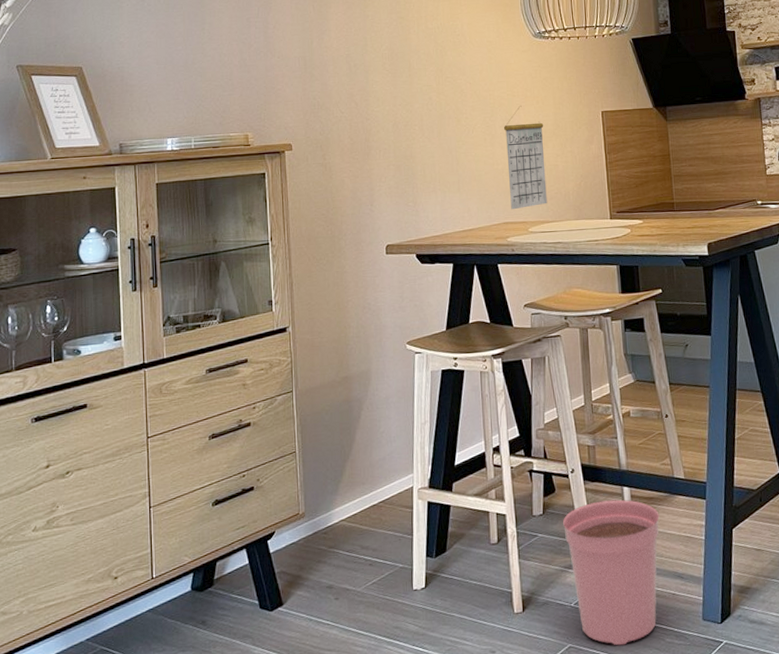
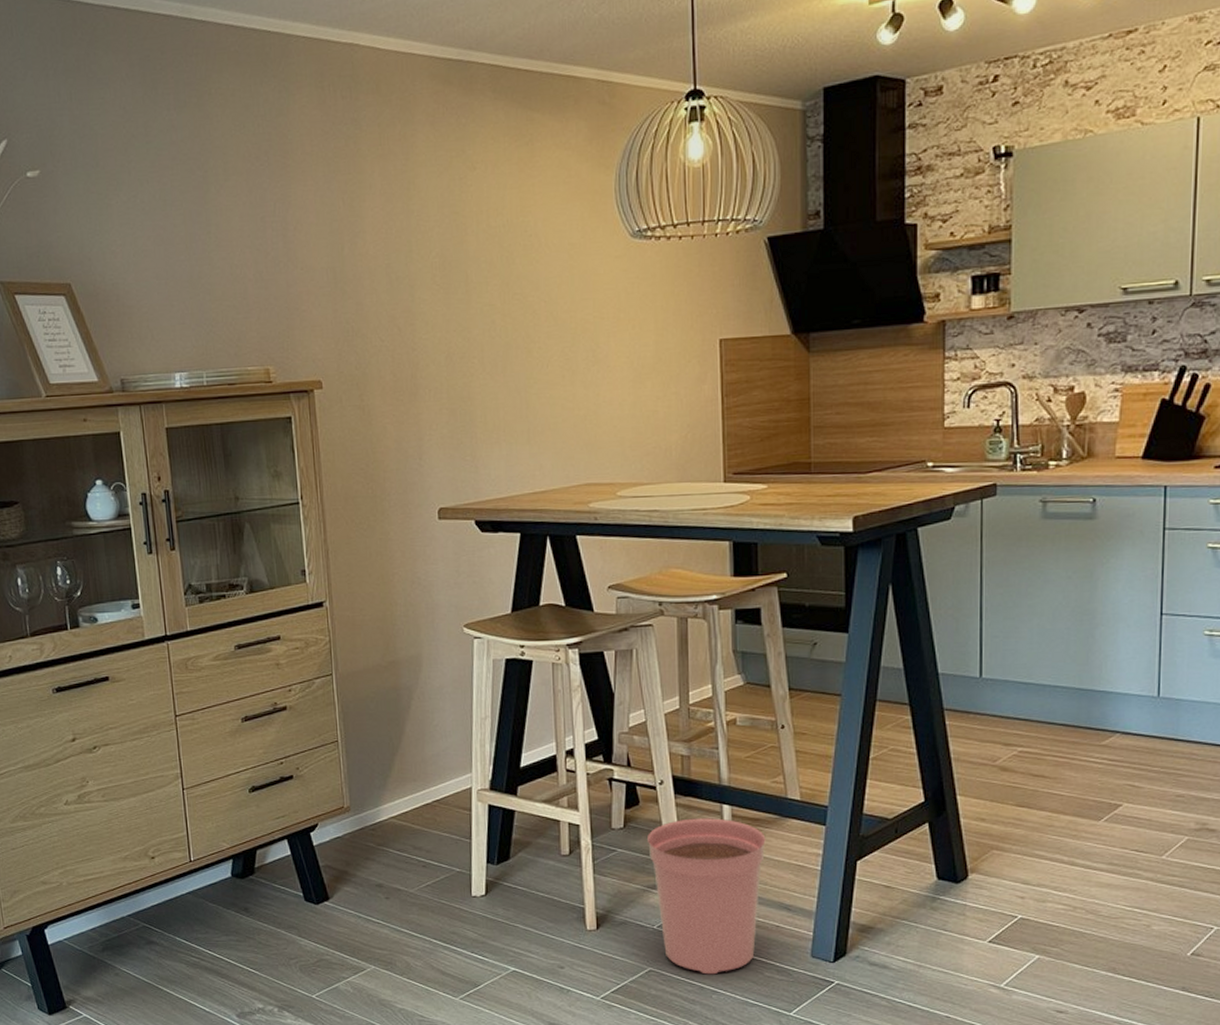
calendar: present [503,105,547,210] -> none [587,331,642,468]

